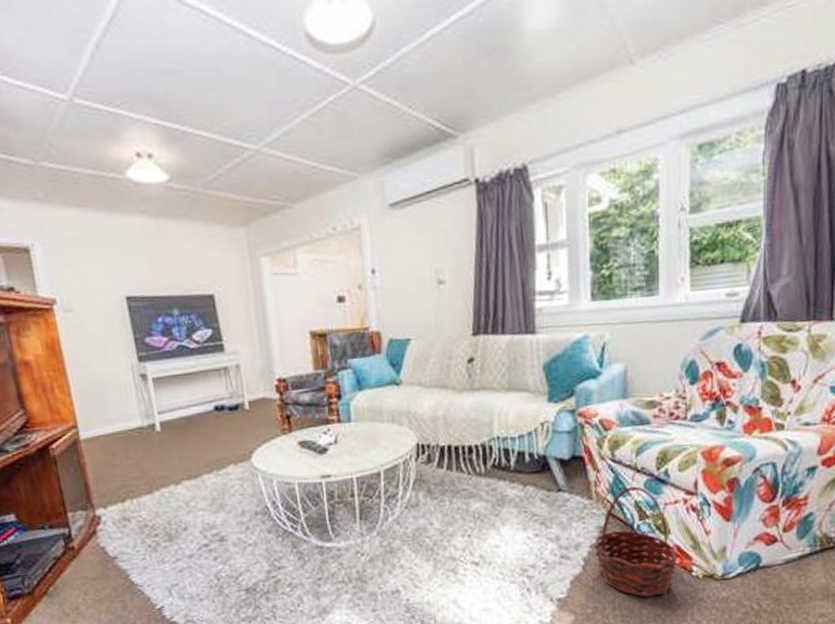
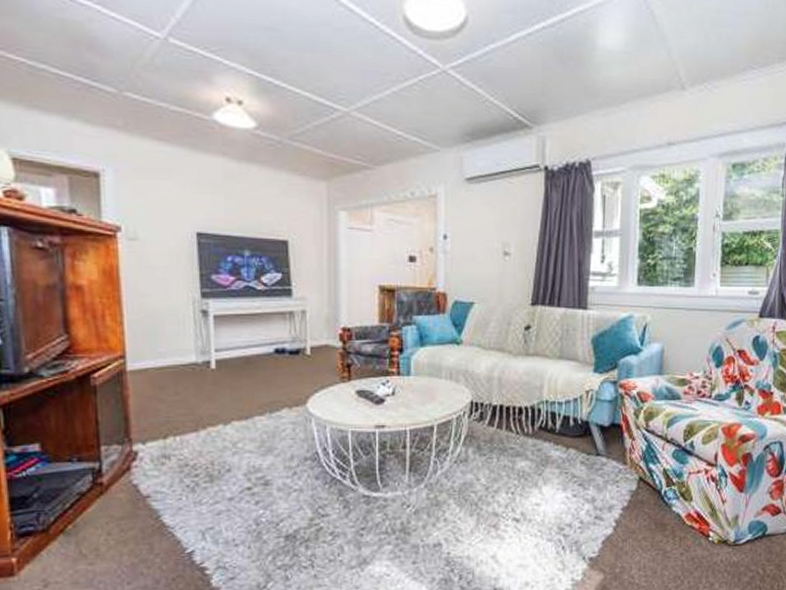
basket: present [594,486,678,597] -> none [625,455,697,559]

